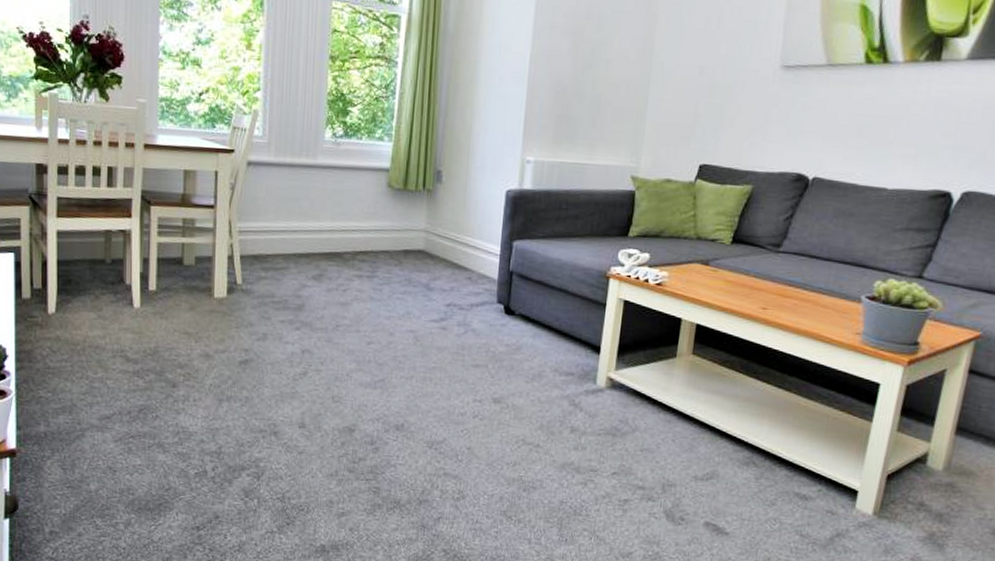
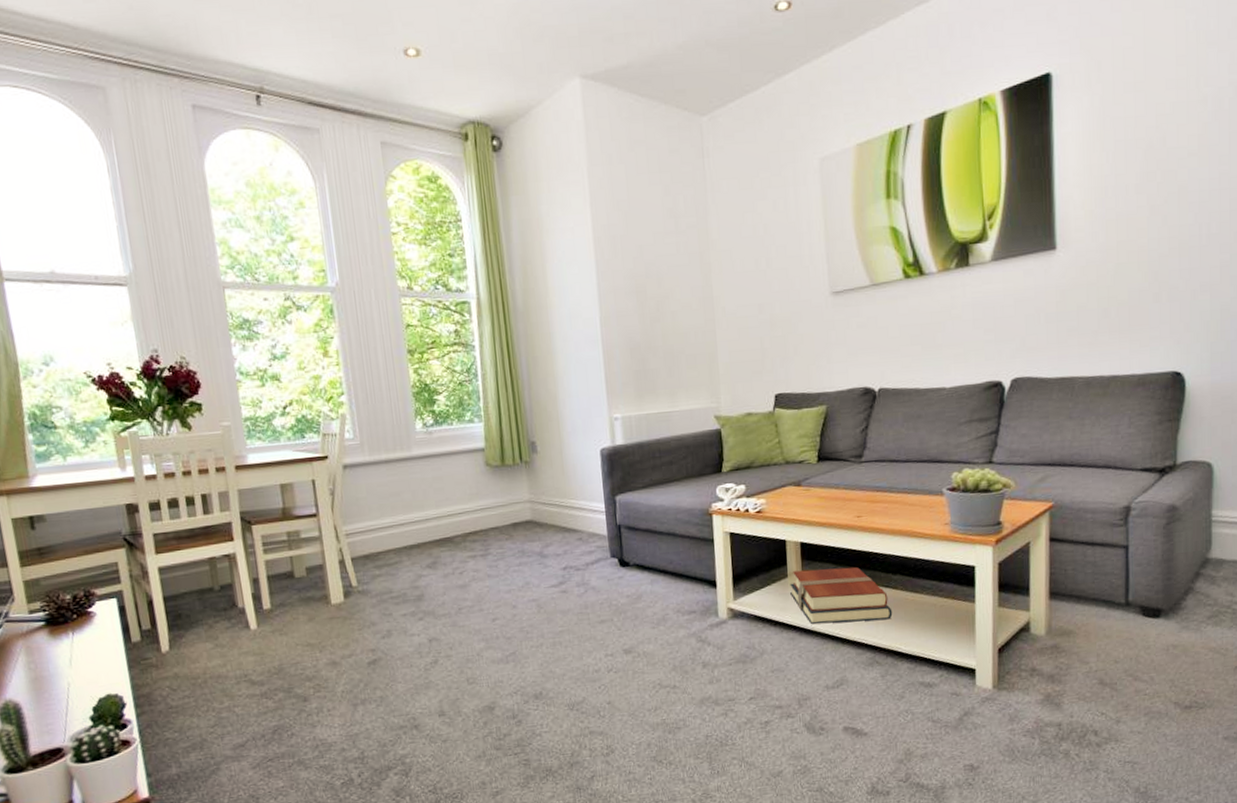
books: none [676,352,781,422] -> present [790,567,893,625]

